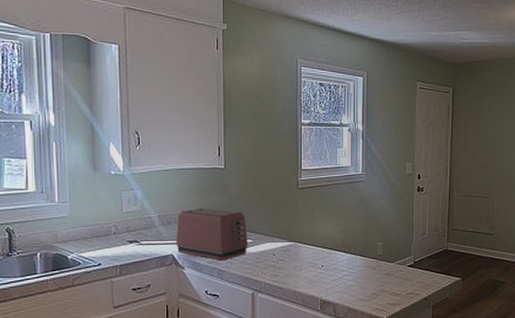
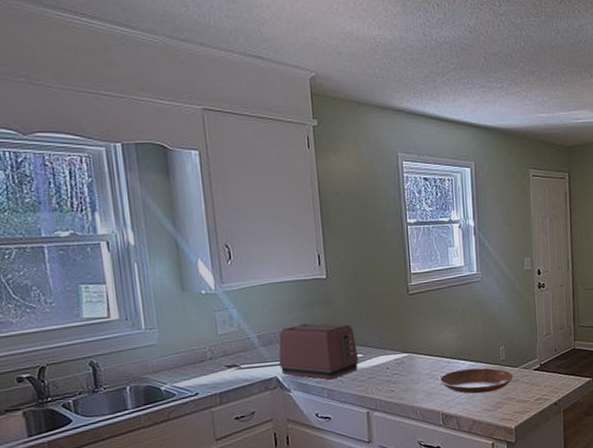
bowl: none [320,260,389,284] -> present [439,367,513,394]

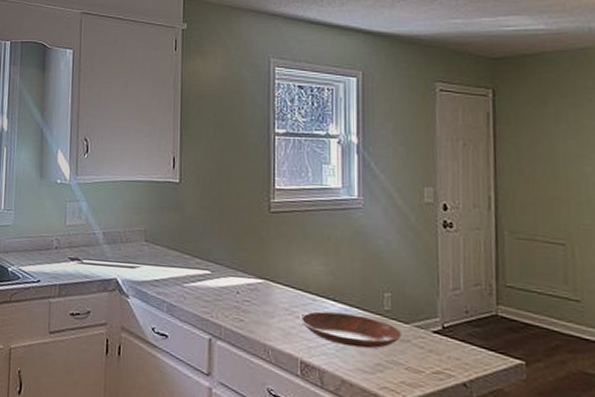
toaster: present [278,323,359,380] -> none [121,227,206,293]

